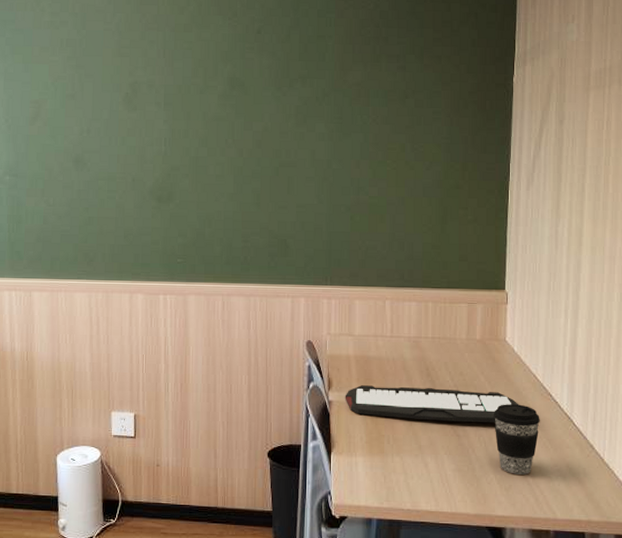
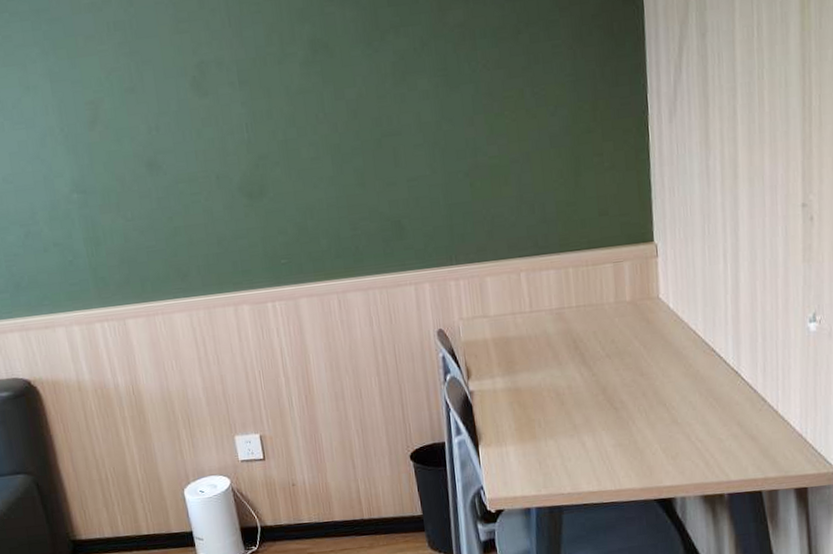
keyboard: present [345,385,519,423] -> none [486,355,680,401]
coffee cup: present [493,404,540,475] -> none [652,365,705,441]

